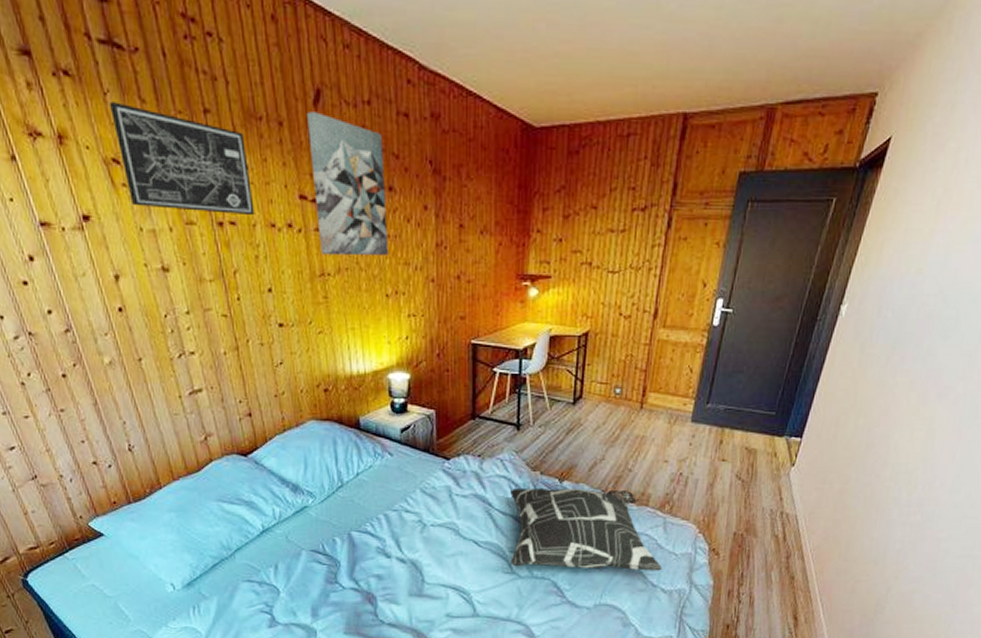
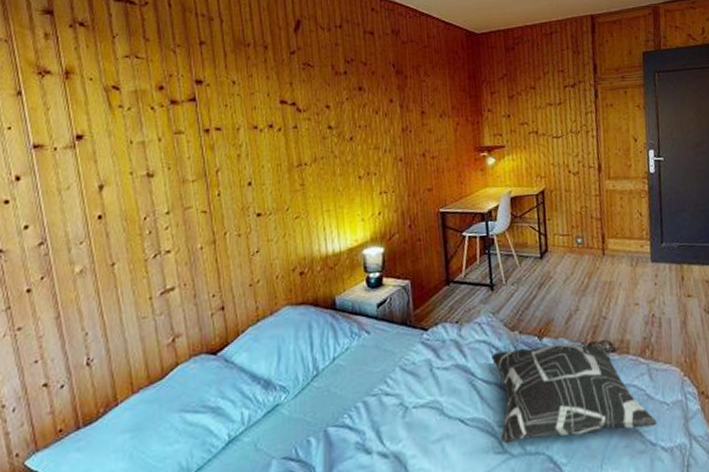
wall art: present [110,102,255,216] -> none [117,42,239,123]
wall art: present [307,112,389,256] -> none [289,36,360,148]

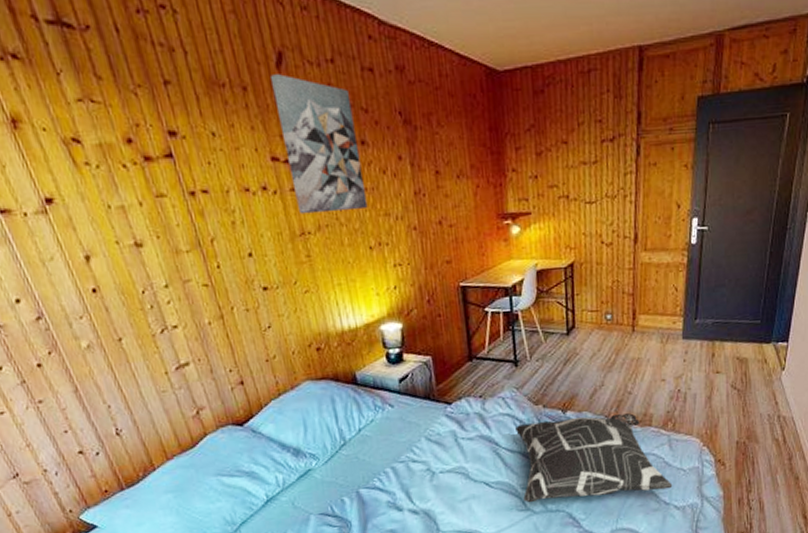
wall art: none [289,36,360,148] -> present [271,74,368,215]

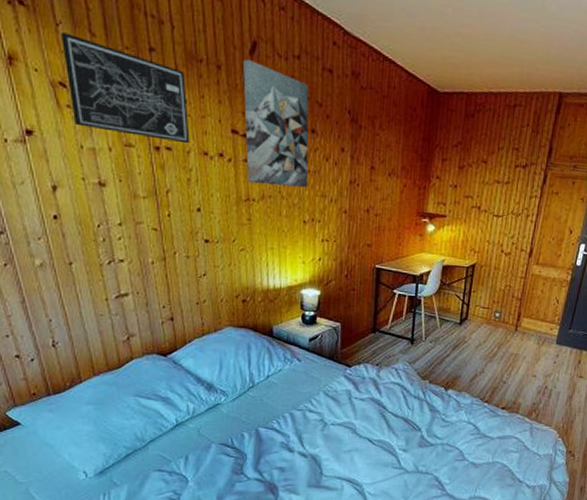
wall art: none [64,81,227,184] -> present [61,32,190,144]
decorative pillow: present [515,413,673,503] -> none [399,394,528,469]

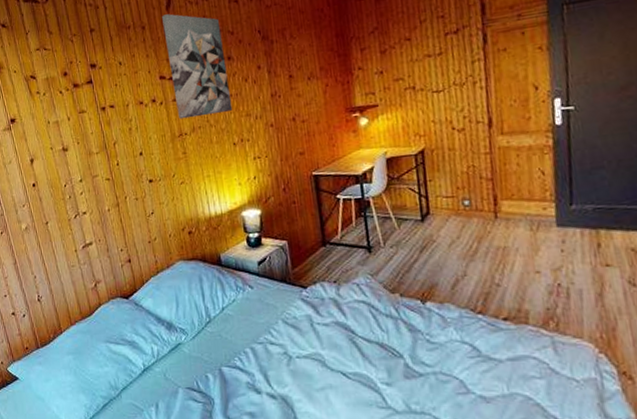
wall art: present [61,32,190,144] -> none [30,37,128,107]

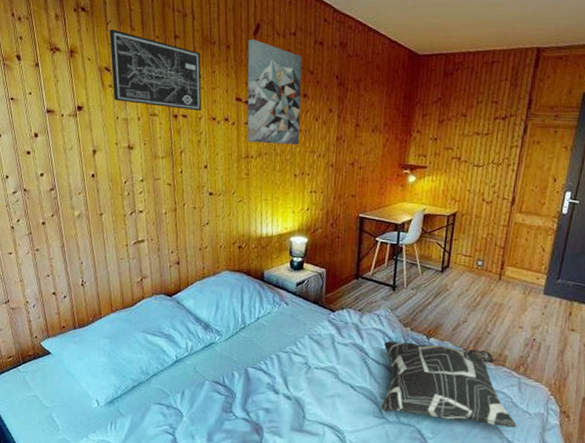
wall art: none [30,37,128,107] -> present [109,29,202,112]
decorative pillow: none [372,307,564,402] -> present [381,341,517,428]

